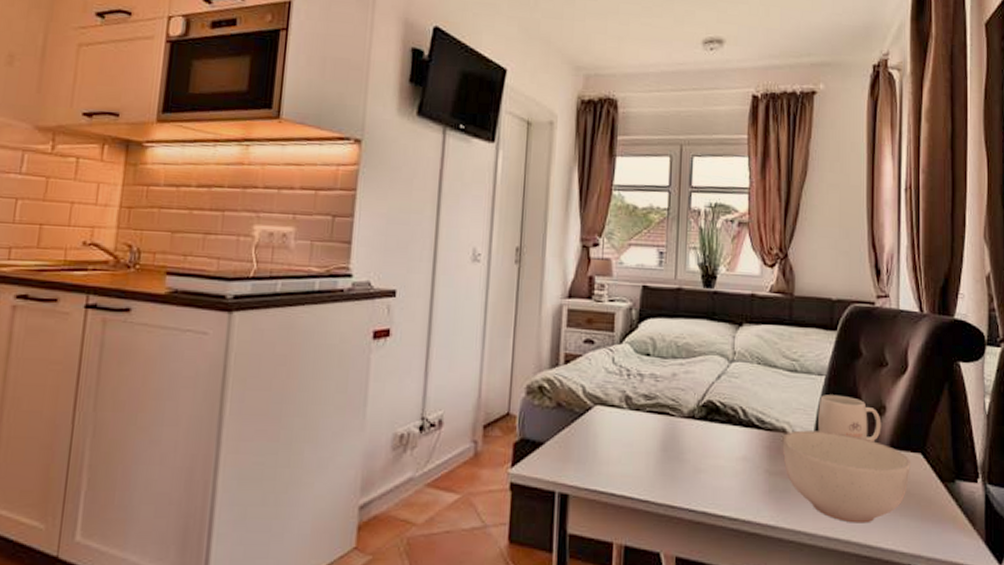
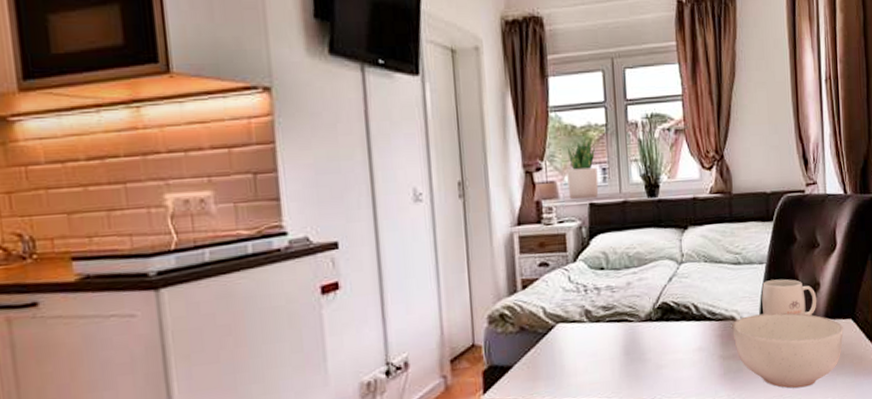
planter: none [622,221,655,281] -> present [566,139,599,200]

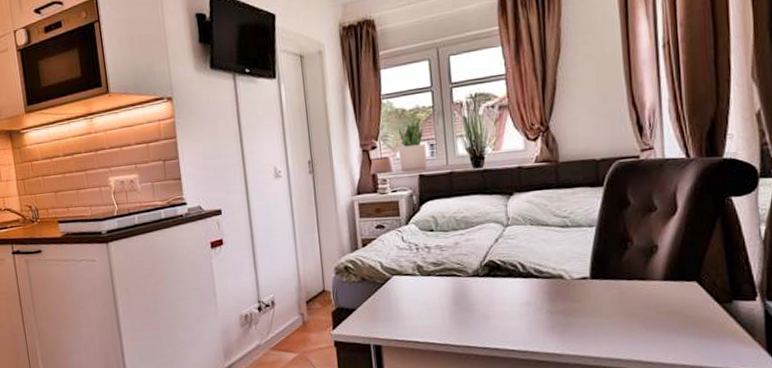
bowl: present [732,312,843,389] -> none [560,272,686,346]
mug: present [762,279,817,316] -> none [592,241,655,277]

